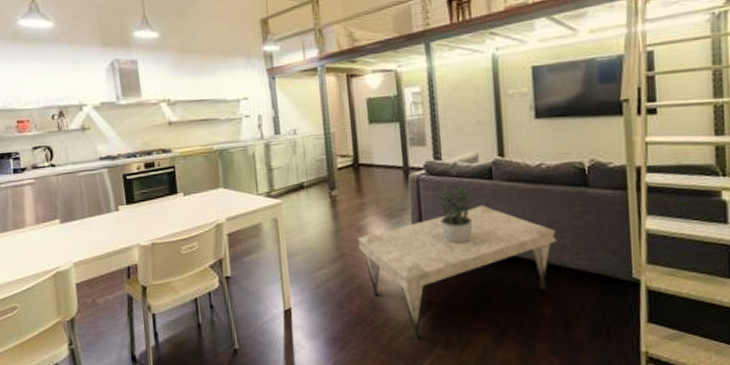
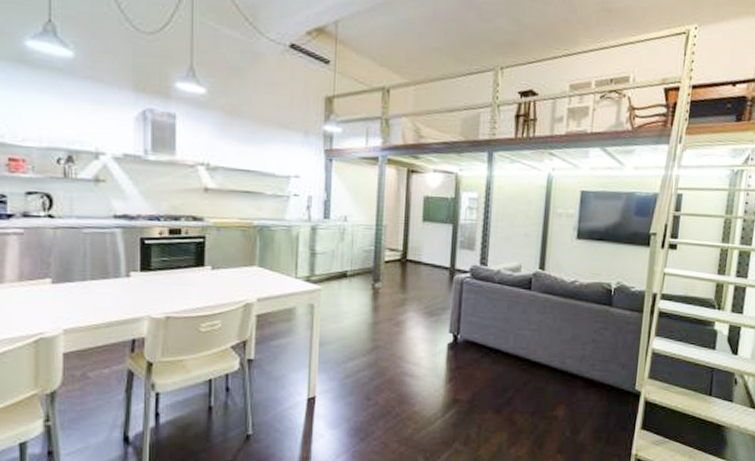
coffee table: present [358,205,557,340] -> none [394,313,579,434]
potted plant: present [434,182,475,244] -> none [475,288,514,347]

